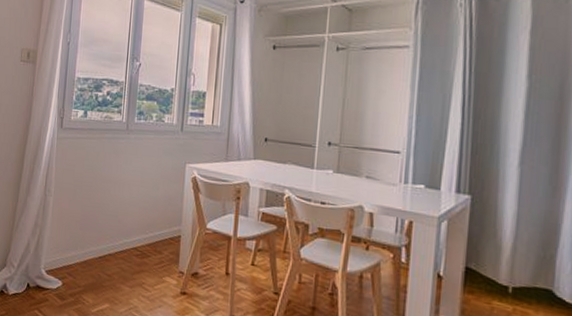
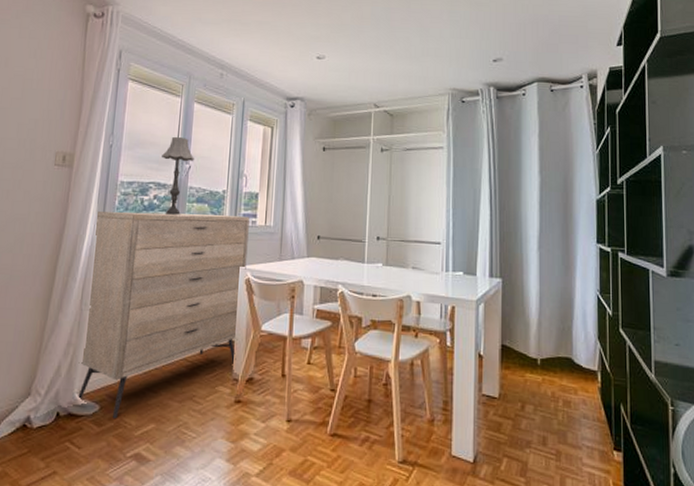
dresser: none [44,106,197,296] -> present [78,211,250,419]
table lamp: none [114,34,145,112] -> present [162,136,195,215]

